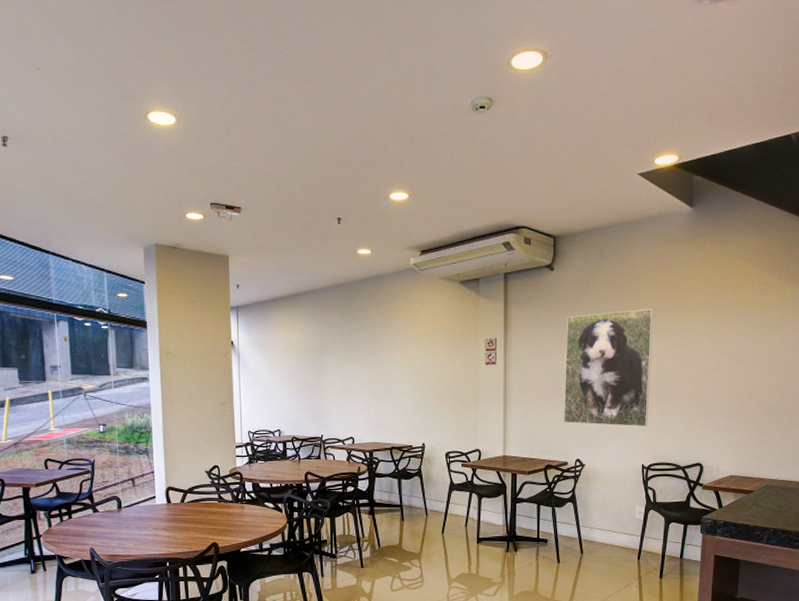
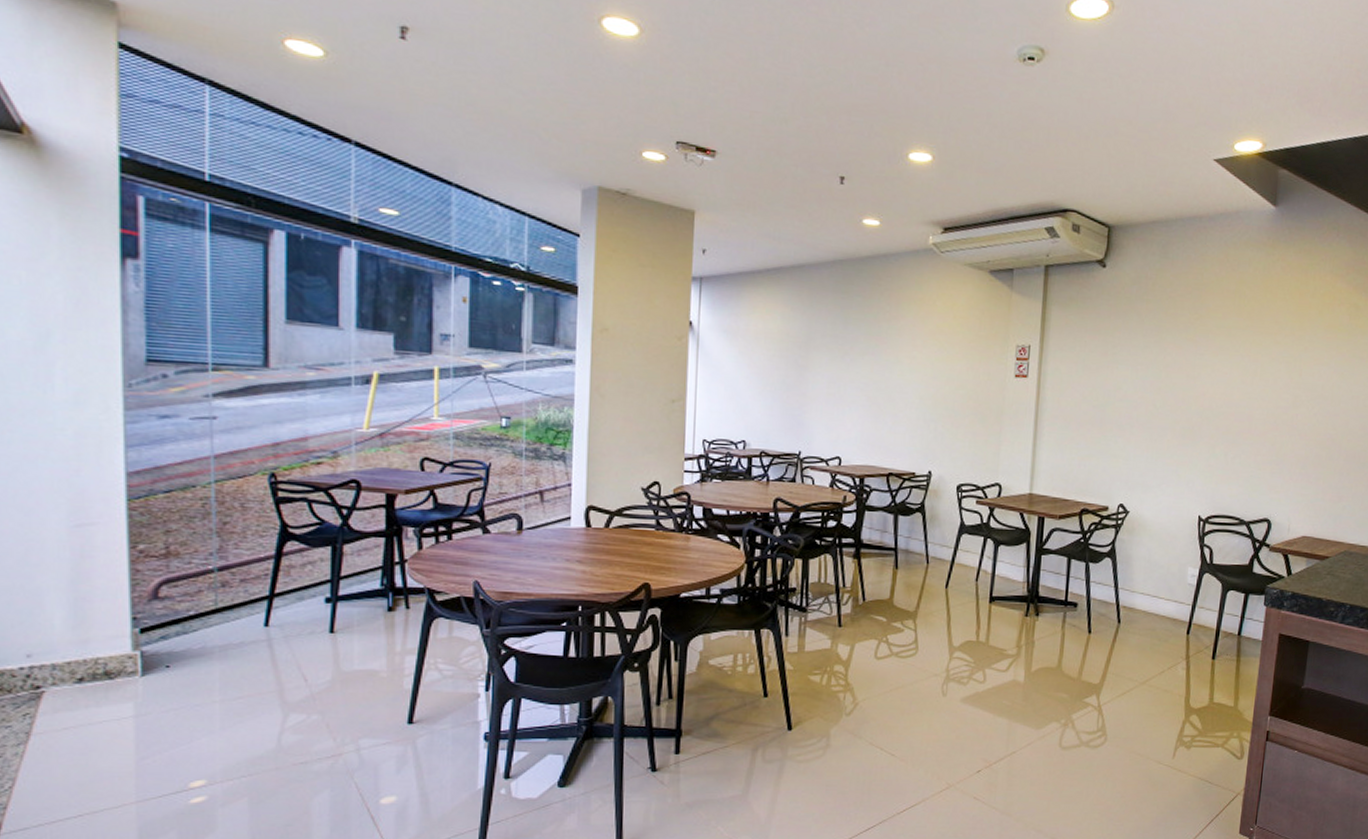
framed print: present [563,308,654,427] -> none [1105,324,1224,470]

